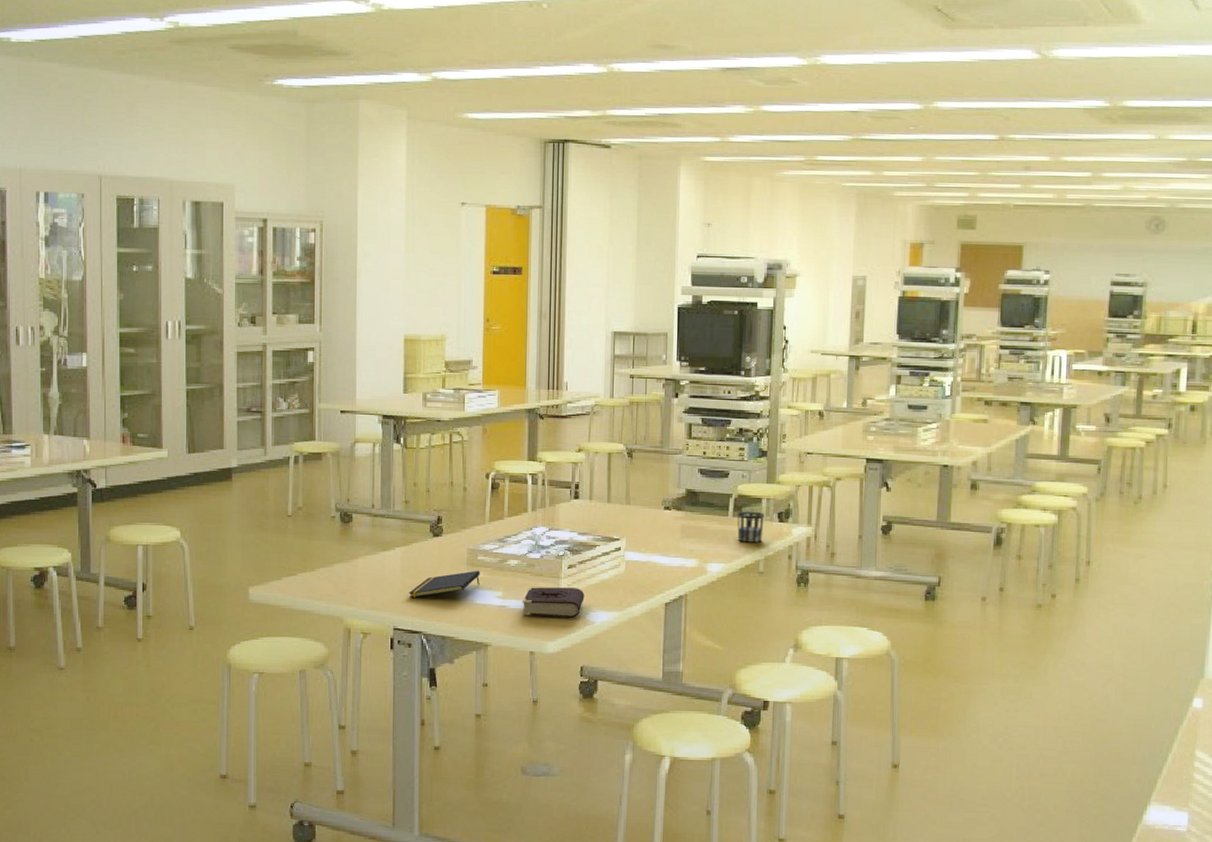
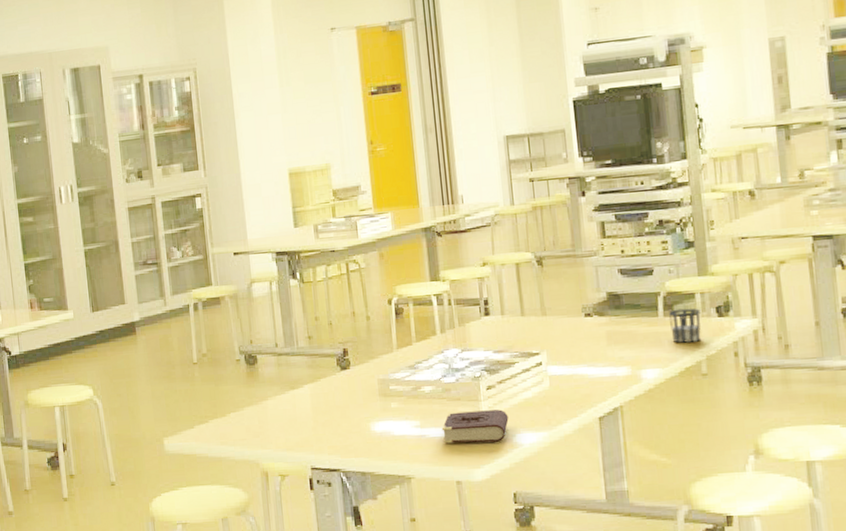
notepad: present [408,570,480,598] -> none [322,400,395,435]

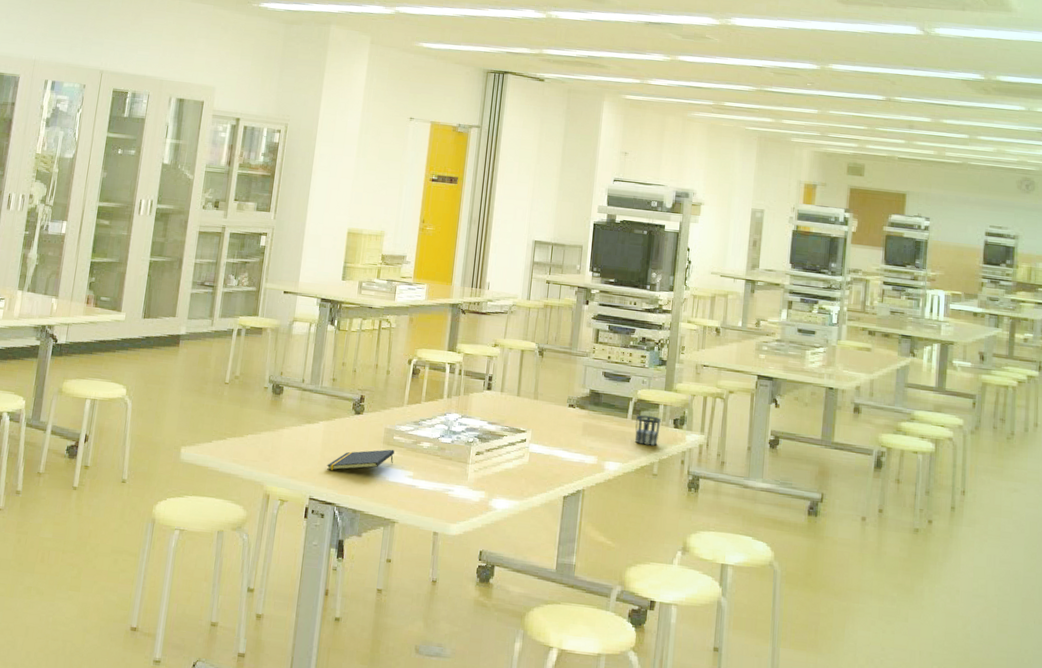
notepad: none [322,400,395,435] -> present [326,449,395,470]
book: present [441,409,509,444] -> none [429,469,489,503]

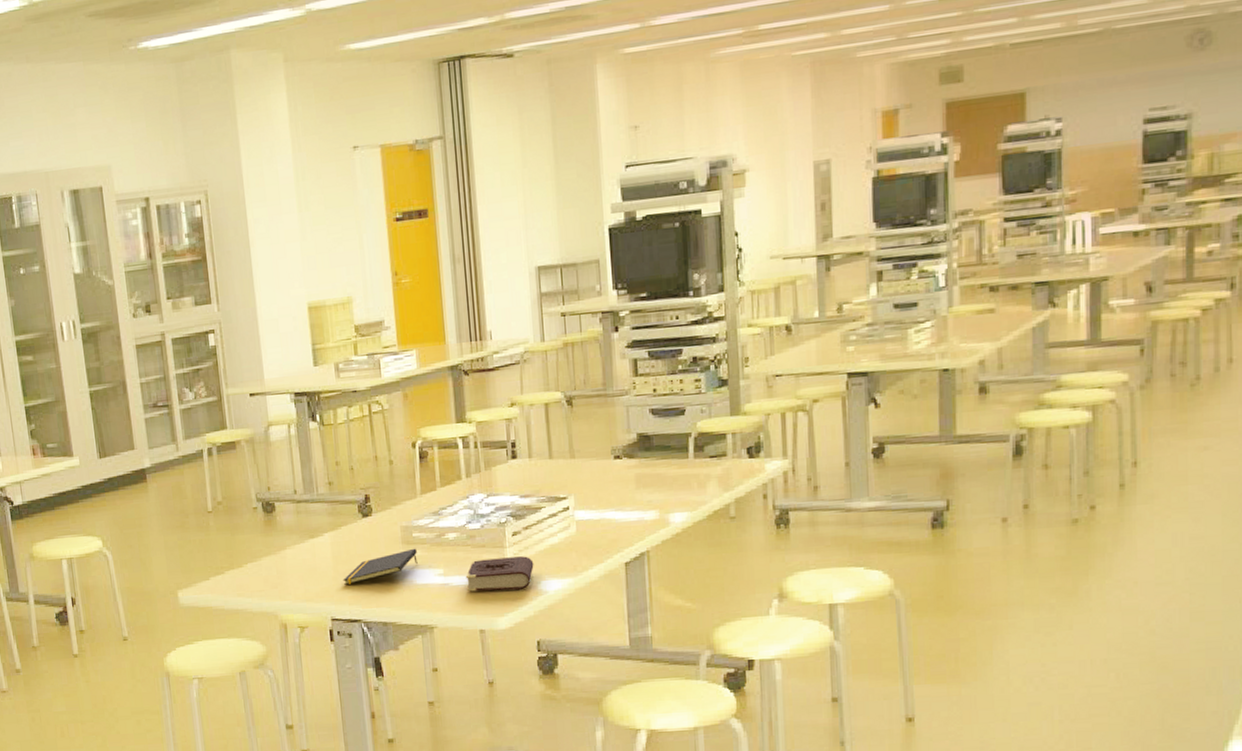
book: none [429,469,489,503] -> present [465,556,534,592]
cup: present [634,414,661,446] -> none [699,449,731,486]

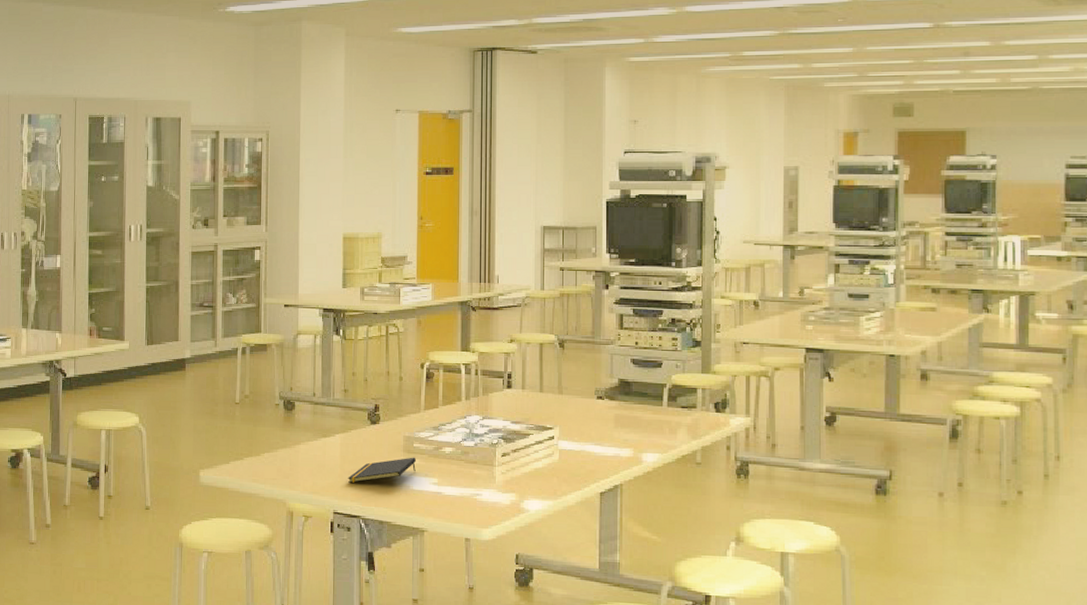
book: present [465,556,534,592] -> none [457,474,519,506]

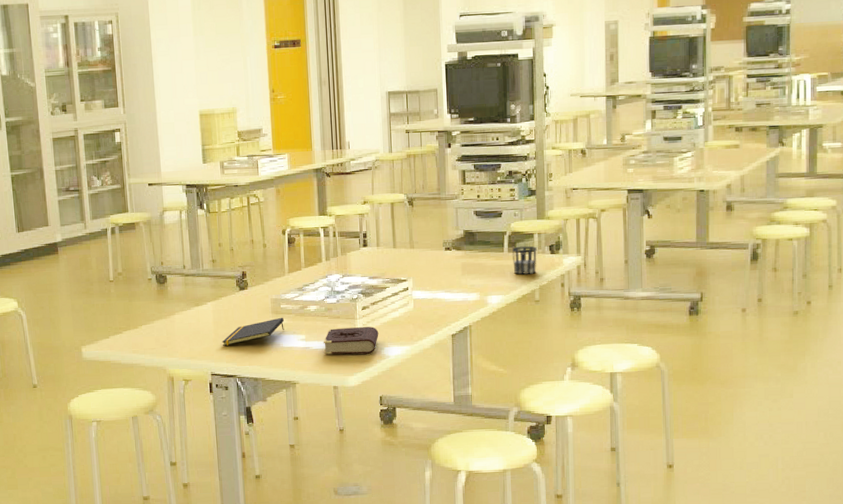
book: none [457,474,519,506] -> present [323,327,379,355]
cup: none [672,401,700,433] -> present [512,246,537,275]

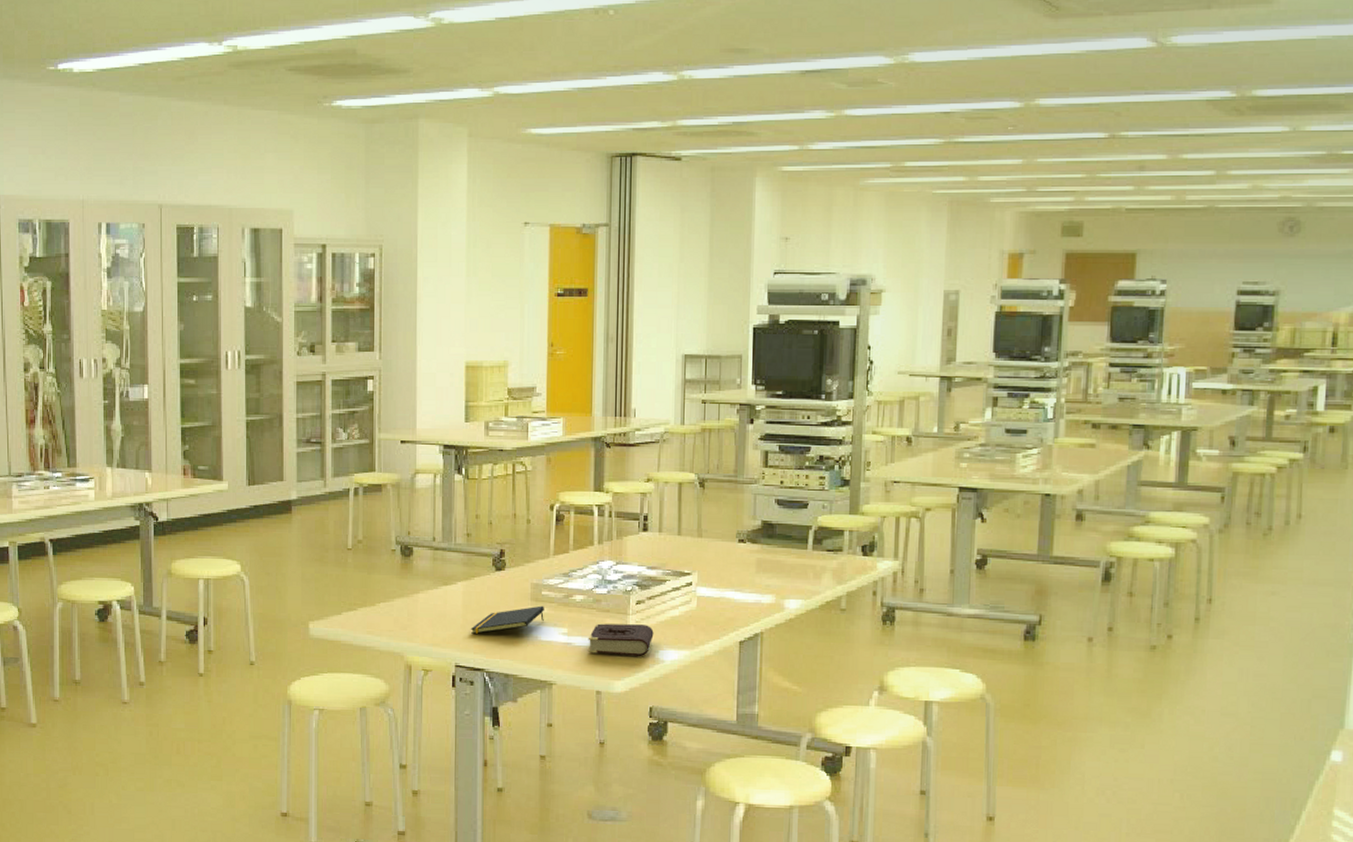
cup: present [512,246,537,275] -> none [817,544,847,578]

